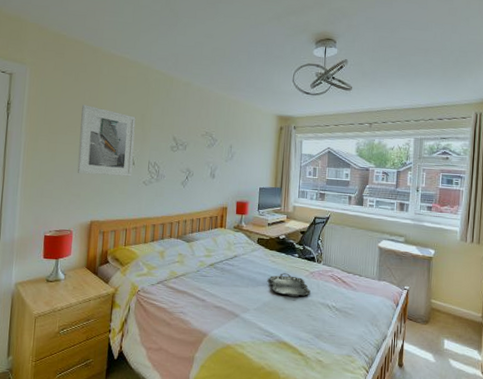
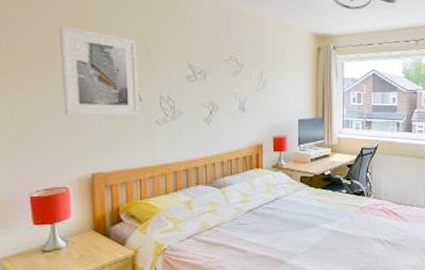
serving tray: present [270,273,311,297] -> none [317,211,361,235]

